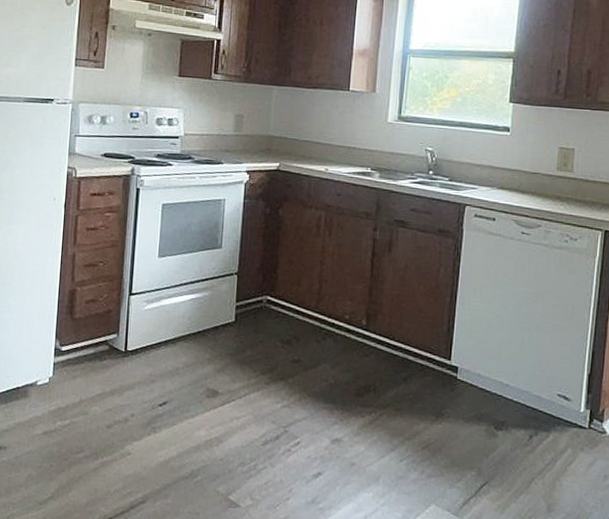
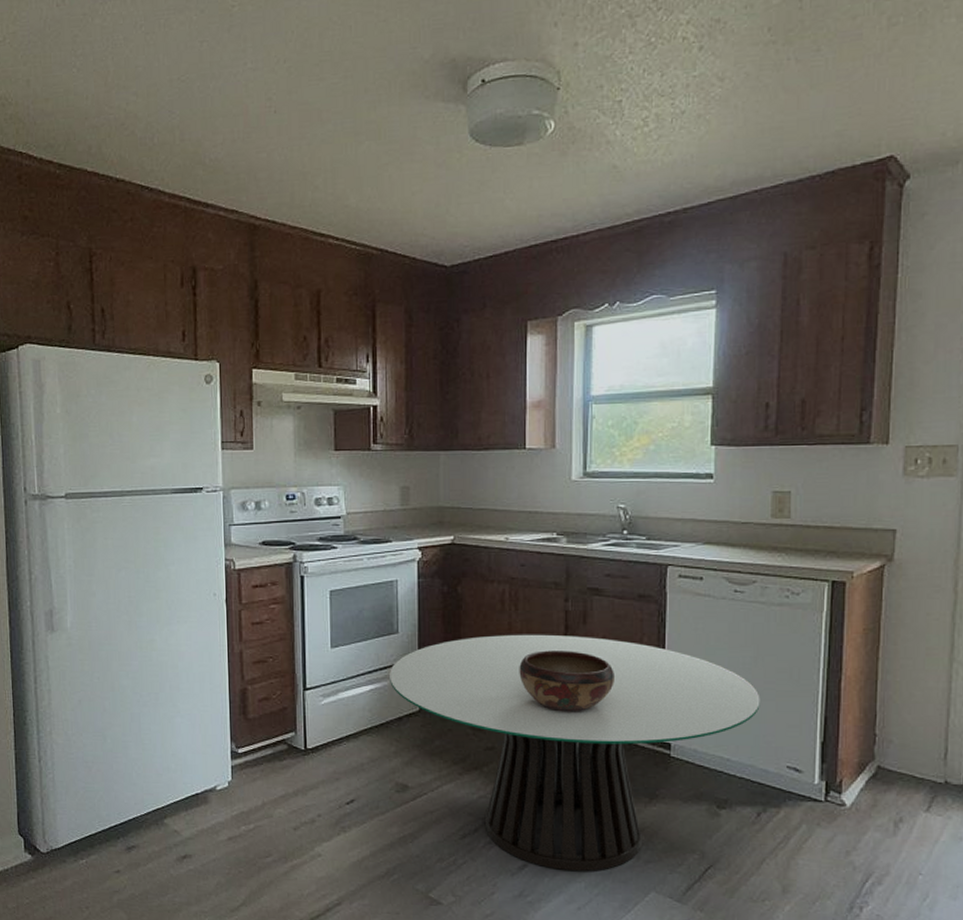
dining table: none [210,256,538,482] -> present [390,634,760,871]
decorative bowl: none [328,274,413,333] -> present [519,650,614,712]

